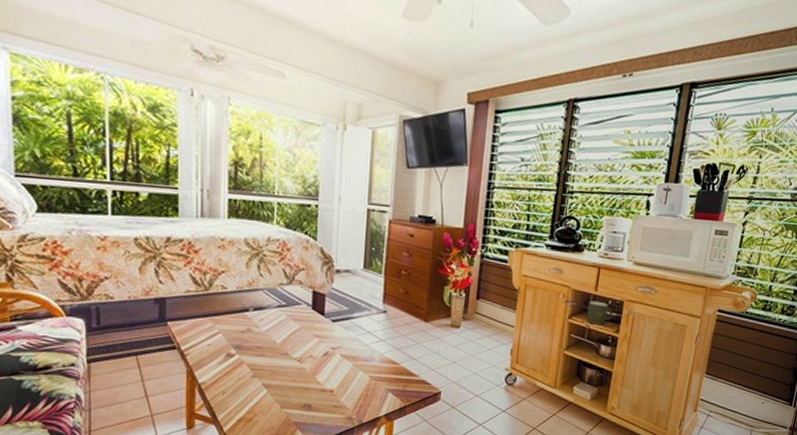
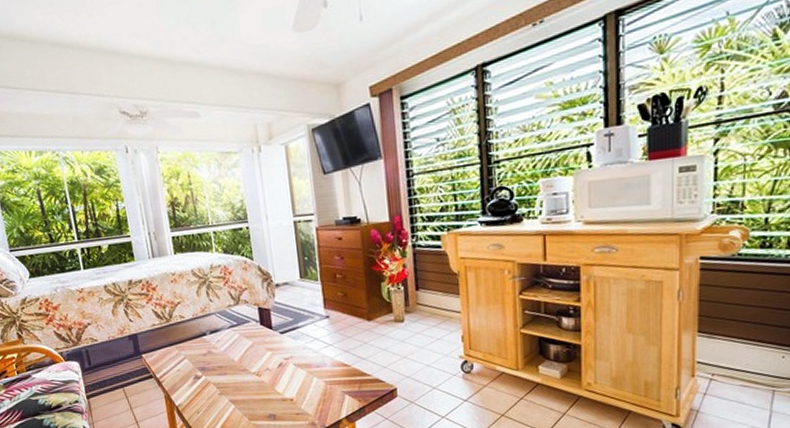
mug: present [587,300,613,325] -> none [539,270,569,297]

